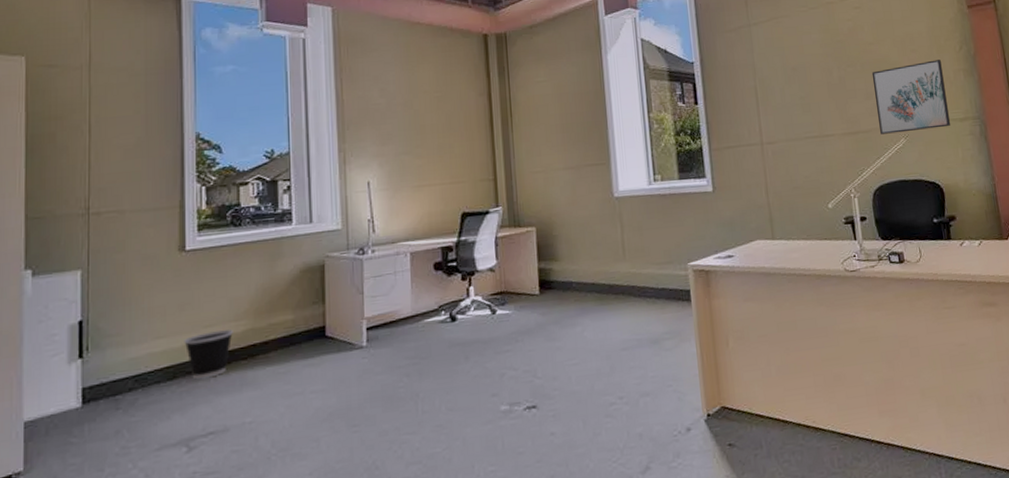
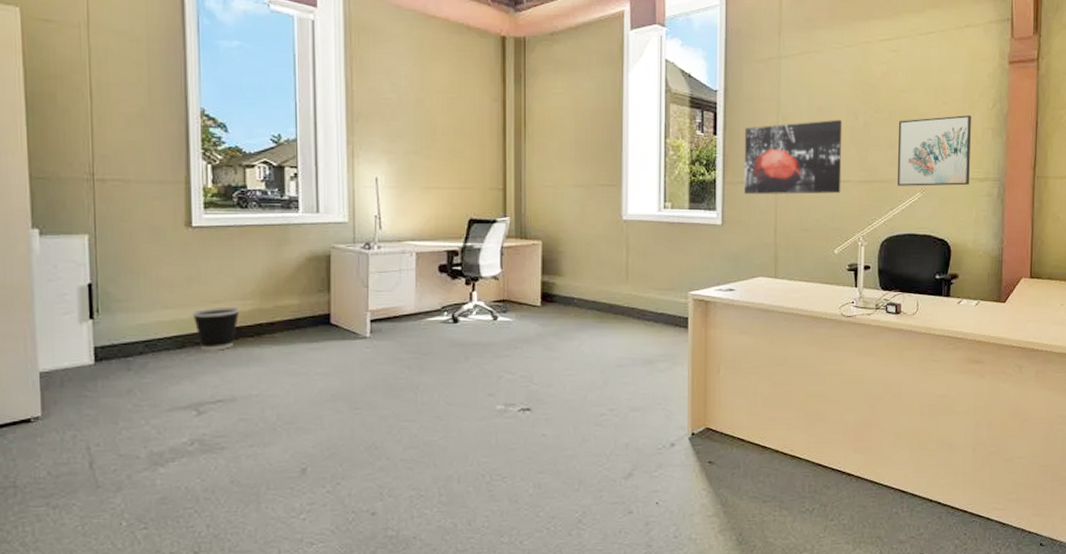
wall art: none [724,77,826,159] -> present [743,119,843,195]

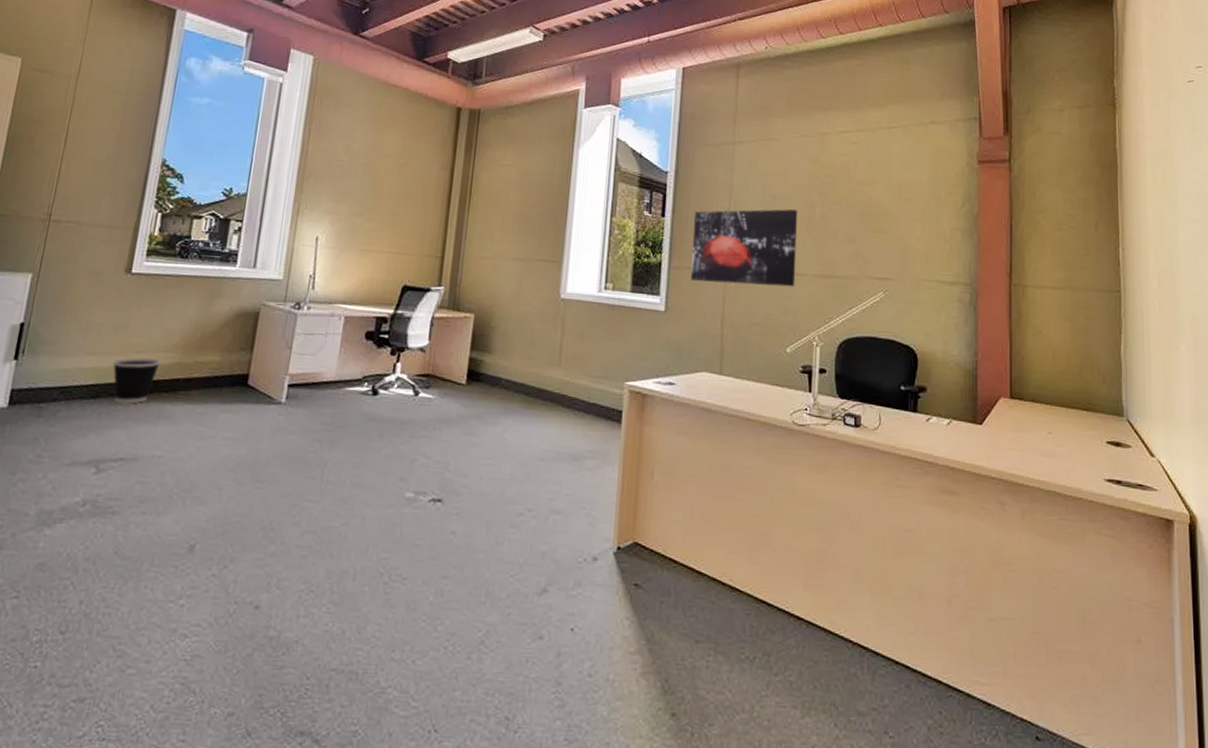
wall art: present [897,115,971,186] -> none [857,213,938,288]

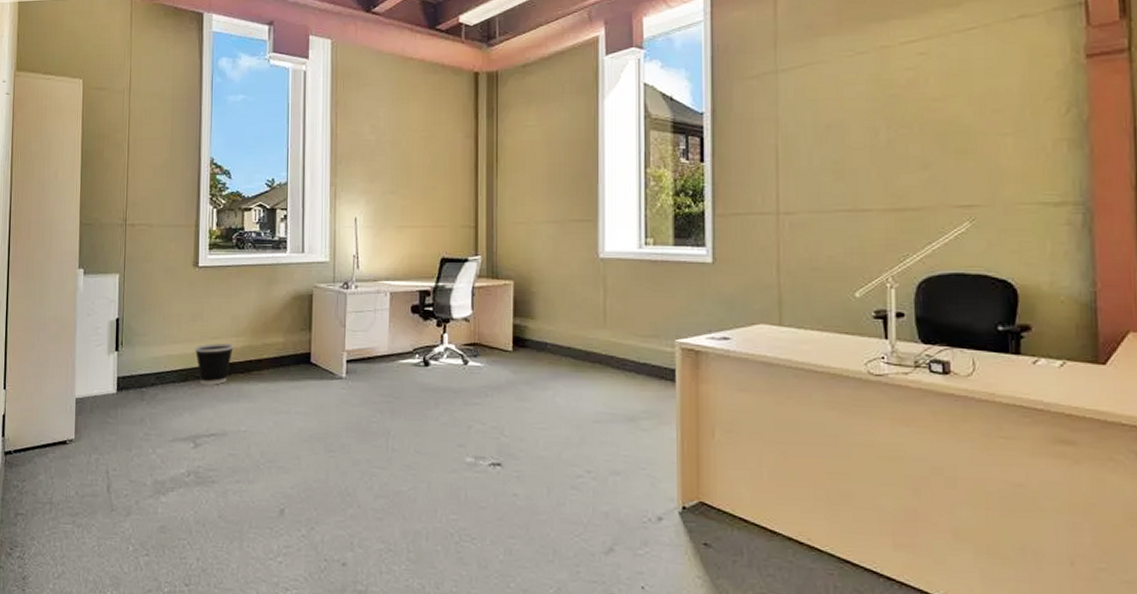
wall art: present [690,209,798,287] -> none [736,137,861,229]

